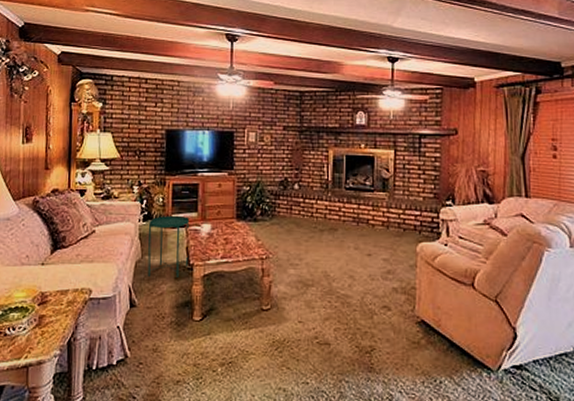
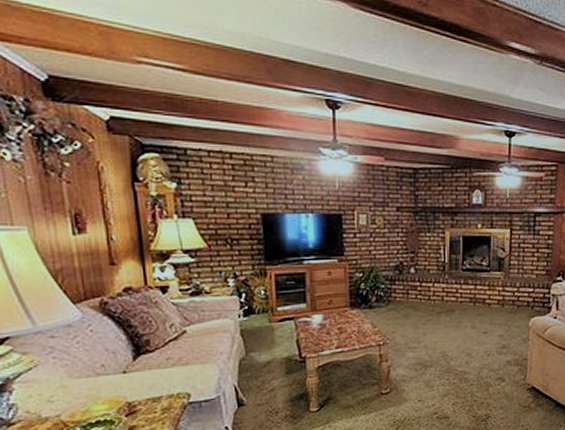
side table: present [147,215,190,277] -> none [250,307,301,374]

